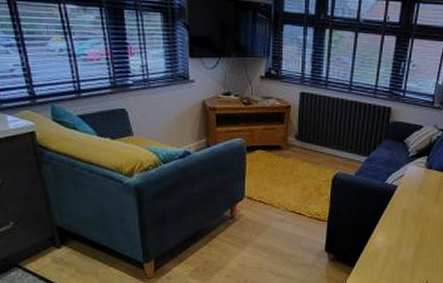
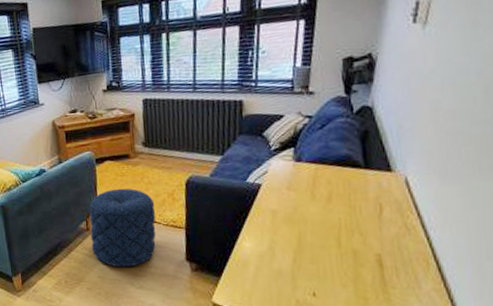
pouf: none [235,178,302,256] -> present [89,188,156,268]

